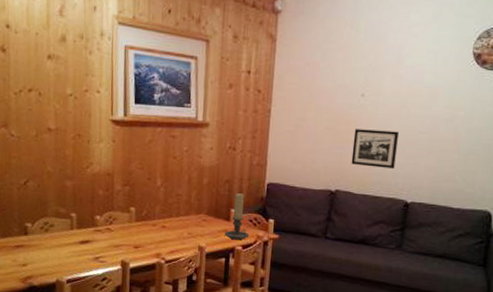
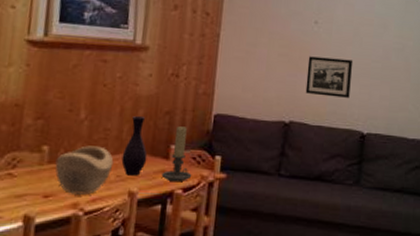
decorative bowl: none [141,208,186,247] -> present [55,145,114,195]
vase: none [191,184,212,234] -> present [121,116,148,176]

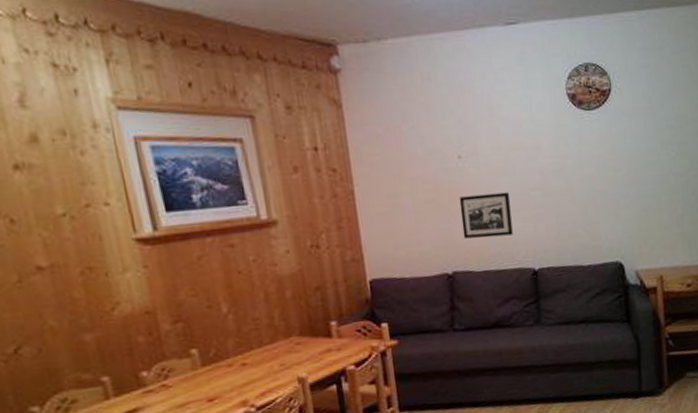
decorative bowl: present [55,145,114,195] -> none [209,338,274,393]
vase: present [121,116,148,176] -> none [279,298,309,362]
candle holder: present [161,126,192,182] -> none [328,299,361,360]

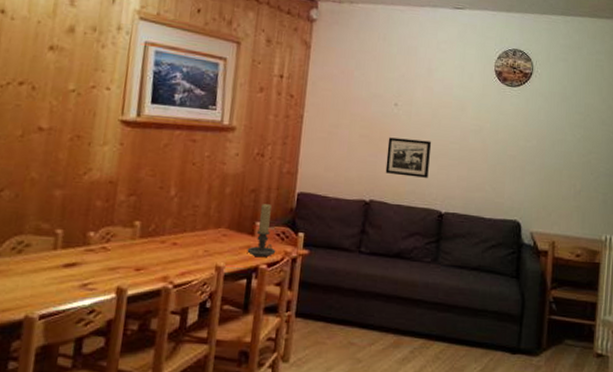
candle holder: none [328,299,361,360] -> present [247,204,276,258]

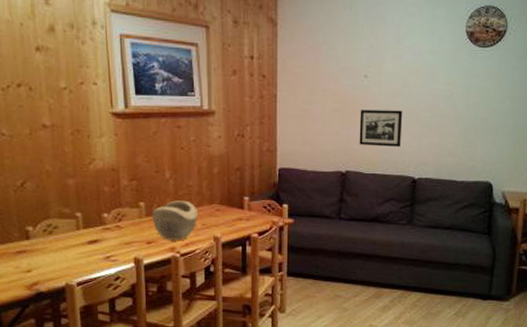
decorative bowl: none [146,221,202,268] -> present [151,200,199,240]
candle holder: present [247,204,276,258] -> none [239,180,265,228]

